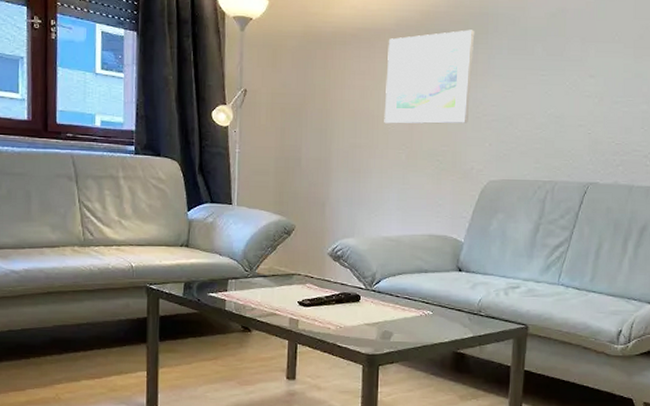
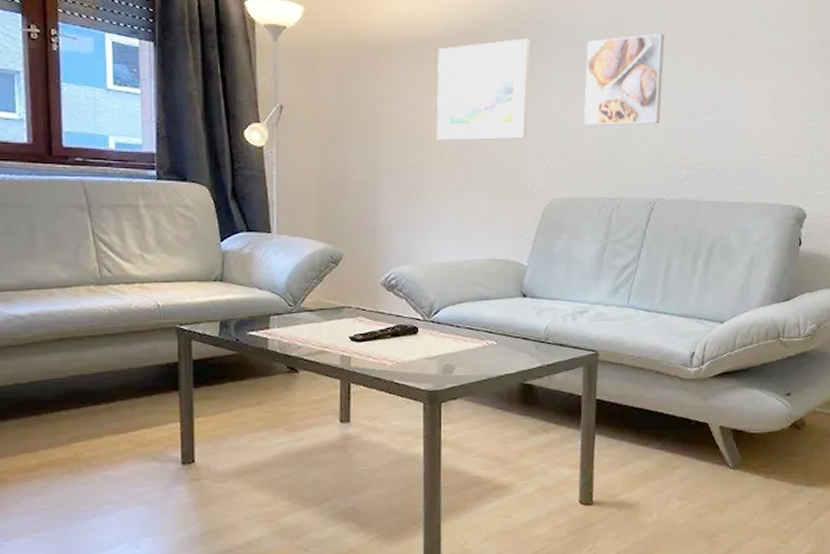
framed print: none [523,25,604,113] -> present [584,33,665,126]

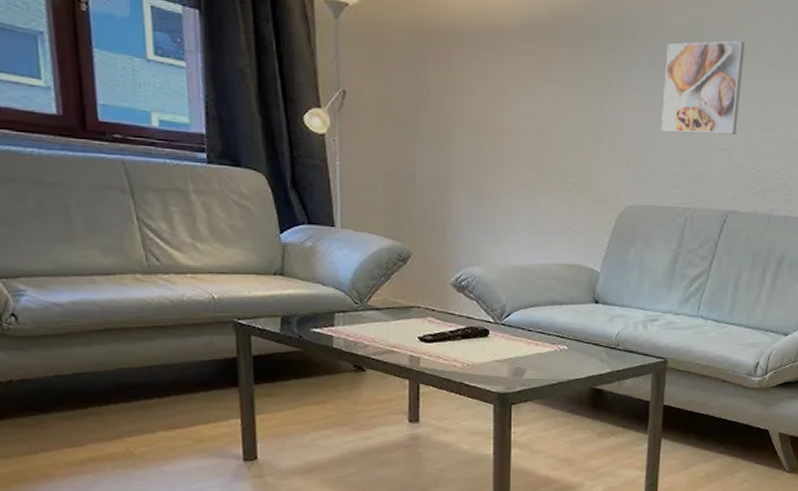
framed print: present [436,38,531,141] -> none [510,36,609,142]

